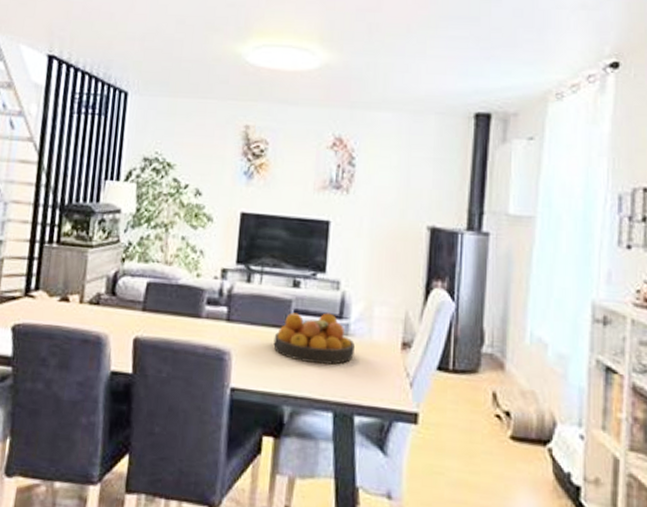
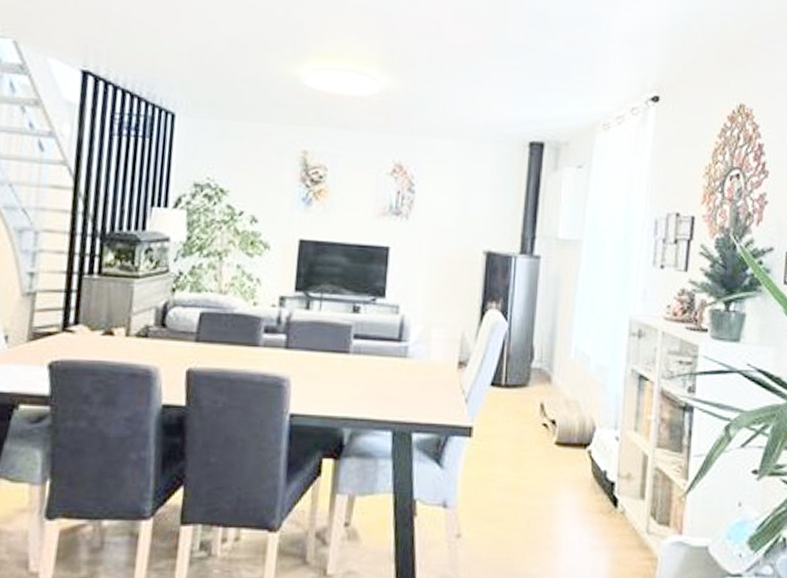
fruit bowl: present [273,312,355,365] -> none [333,336,413,387]

